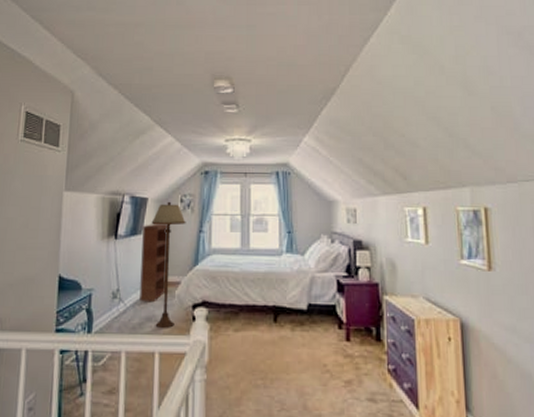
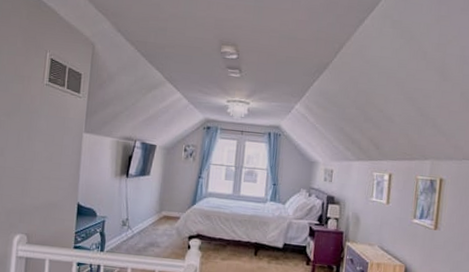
bookcase: present [139,223,171,303] -> none [145,167,175,232]
floor lamp: present [151,201,186,329] -> none [156,149,188,254]

